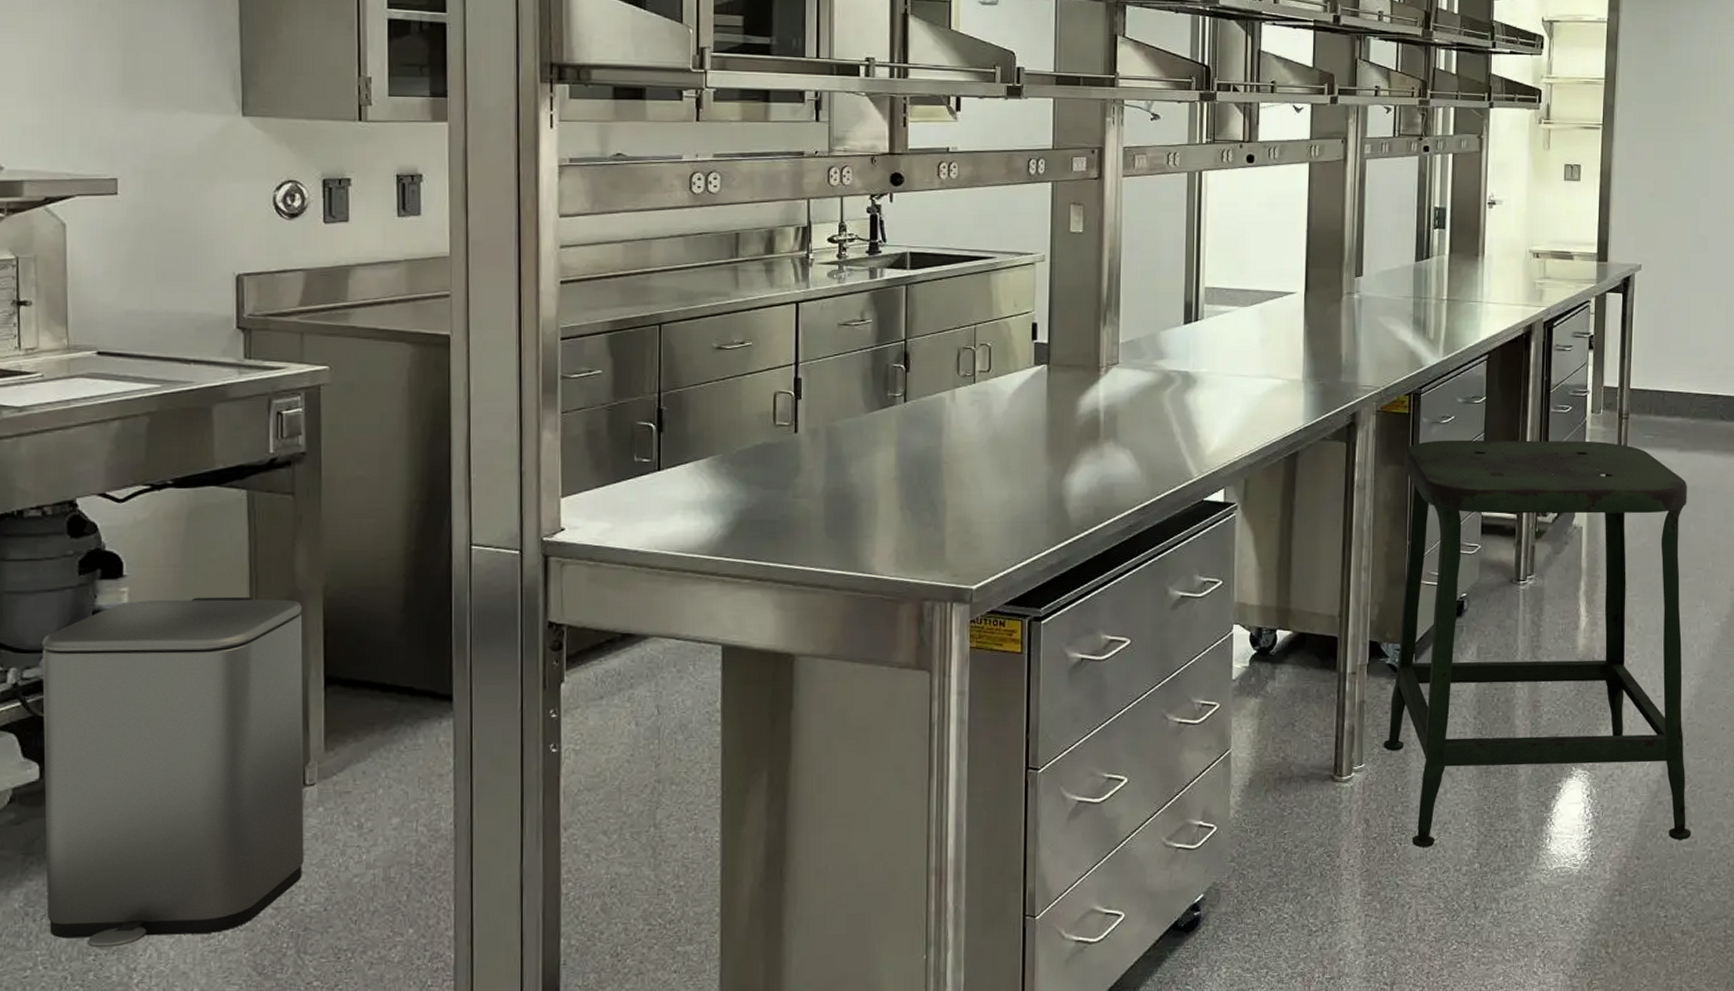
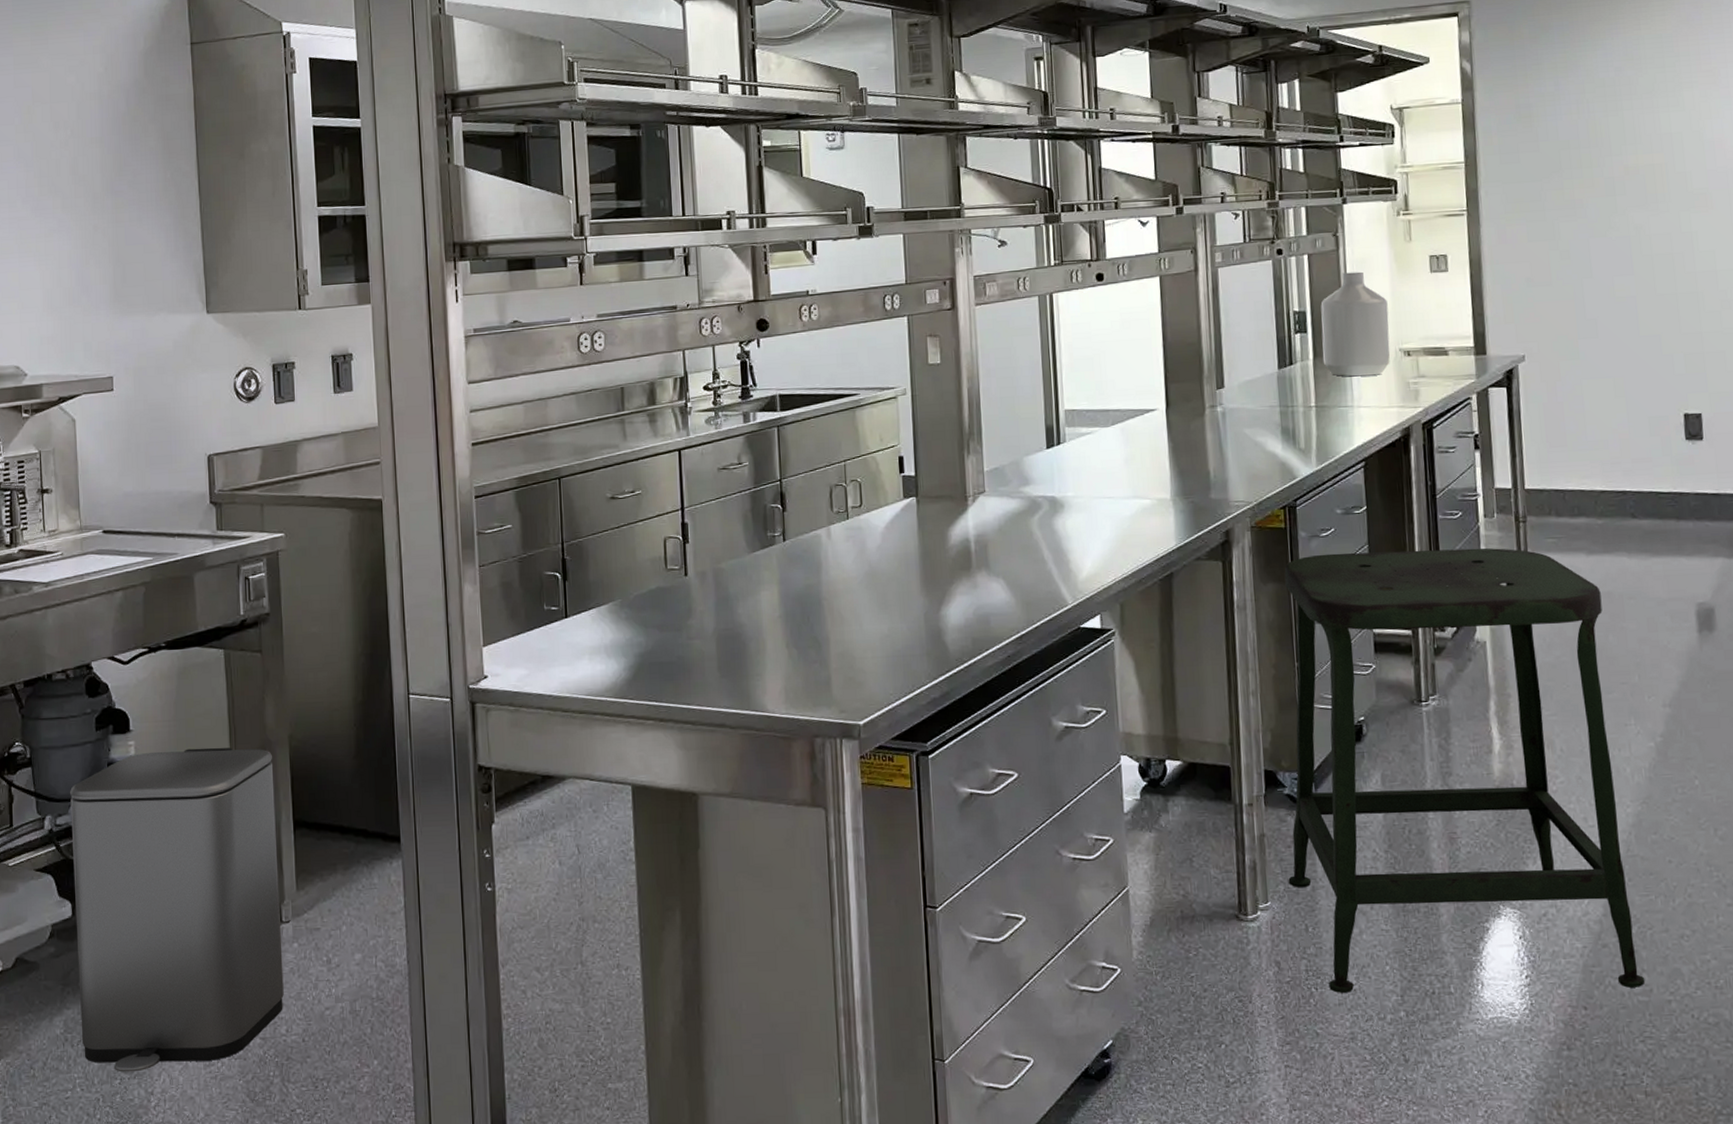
bottle: none [1458,174,1522,274] -> present [1320,271,1390,377]

